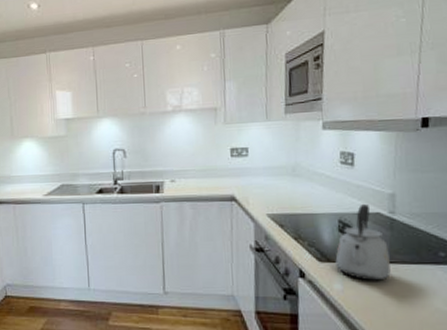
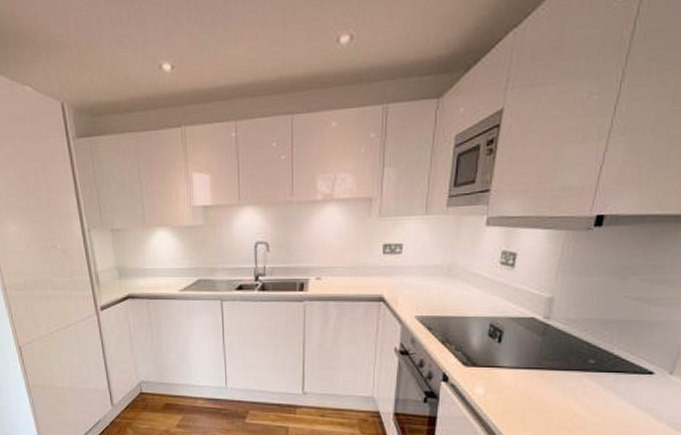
kettle: present [335,203,391,281] -> none [481,307,538,386]

